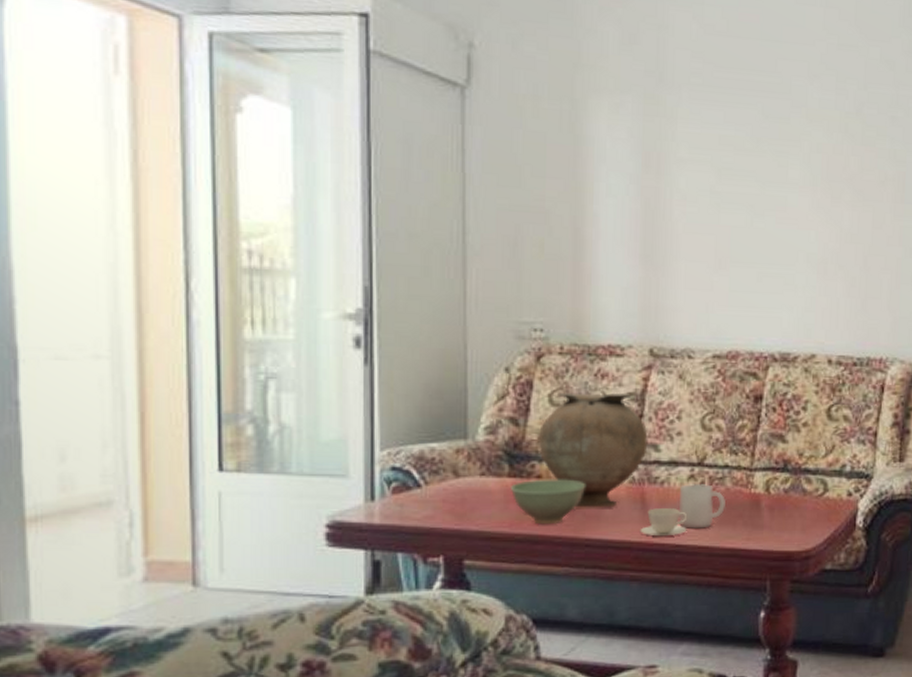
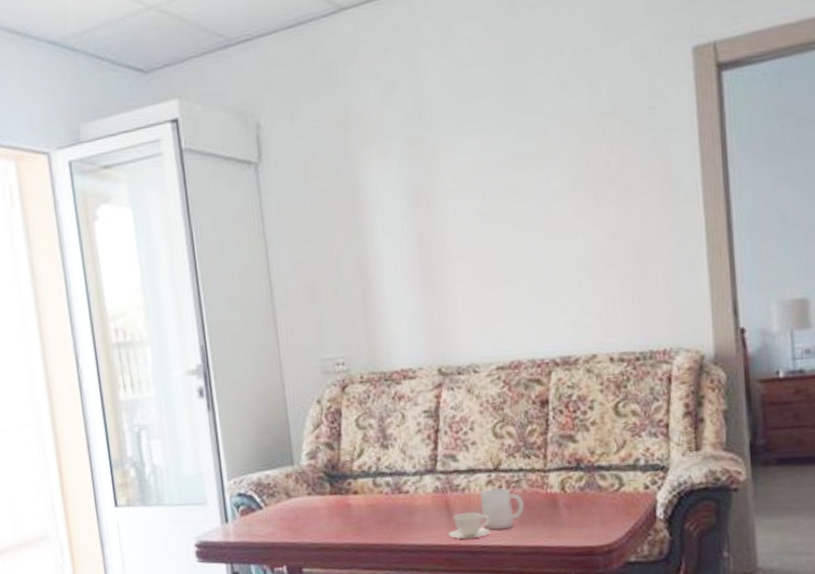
bowl: present [510,479,586,525] -> none [332,492,397,534]
vase: present [537,392,648,508] -> none [350,411,447,518]

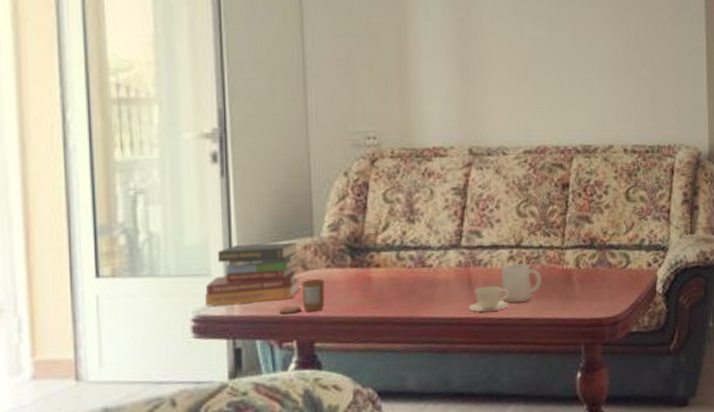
books: none [203,470,286,532] -> present [205,242,301,306]
candle: none [269,505,309,540] -> present [279,278,325,314]

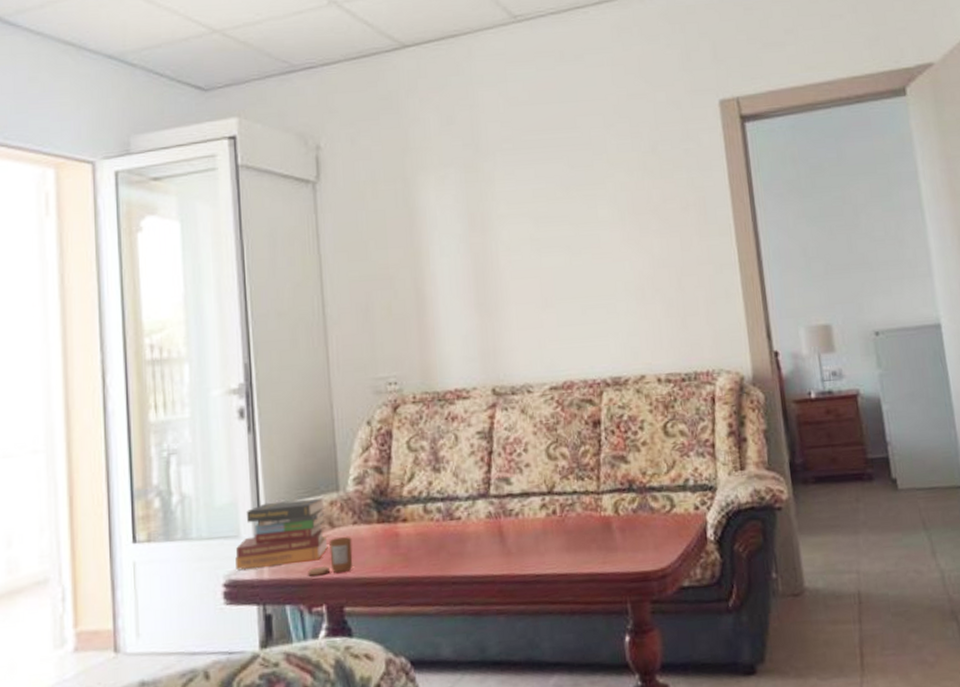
teacup: present [468,286,509,312] -> none [501,538,545,568]
mug: present [501,263,542,303] -> none [534,511,579,557]

